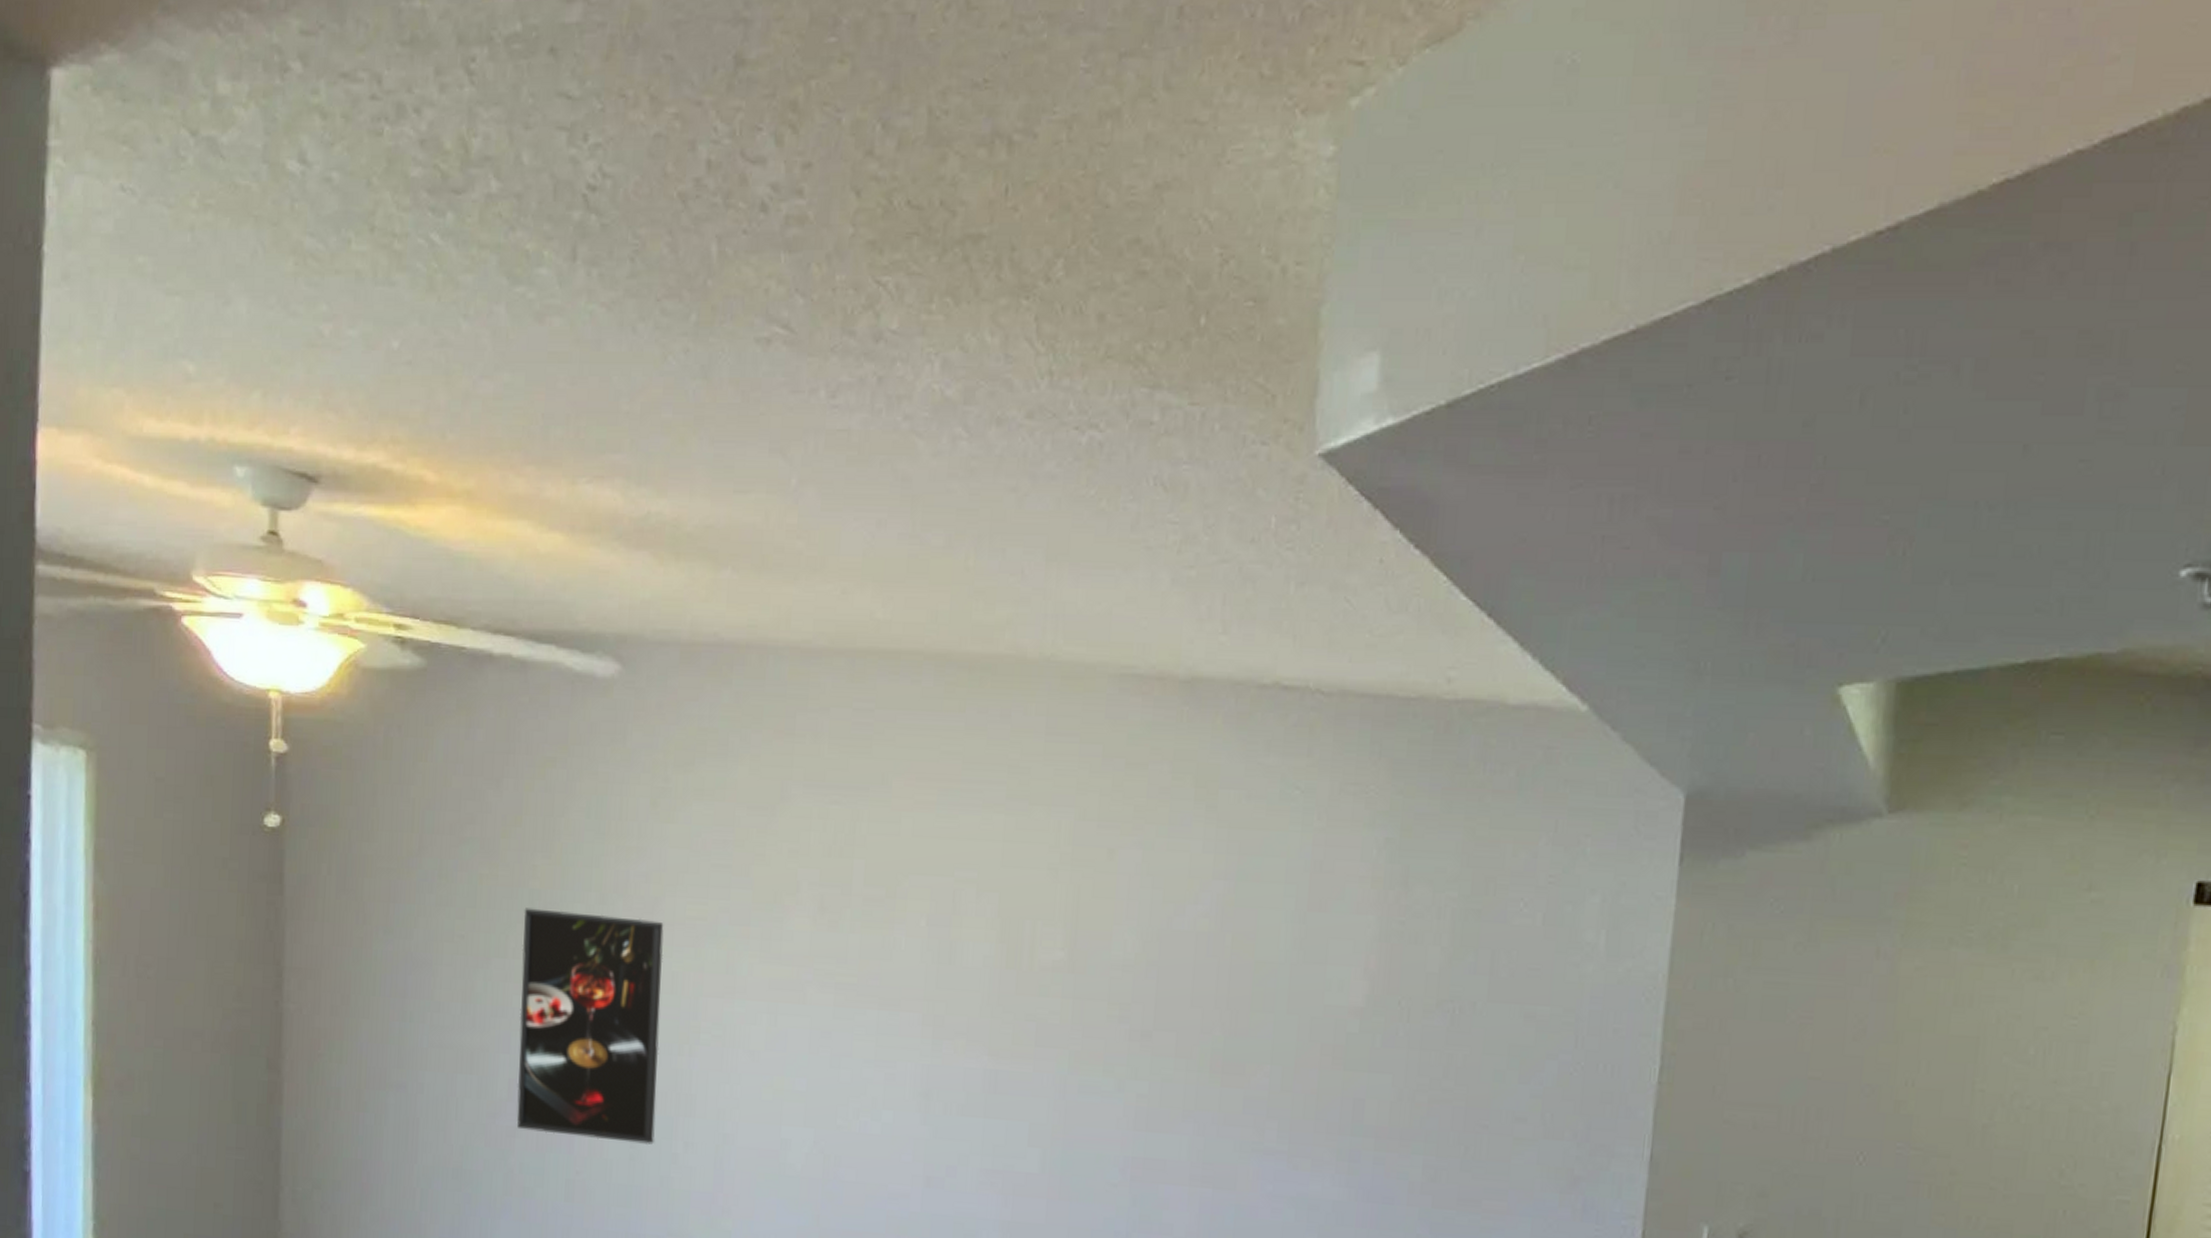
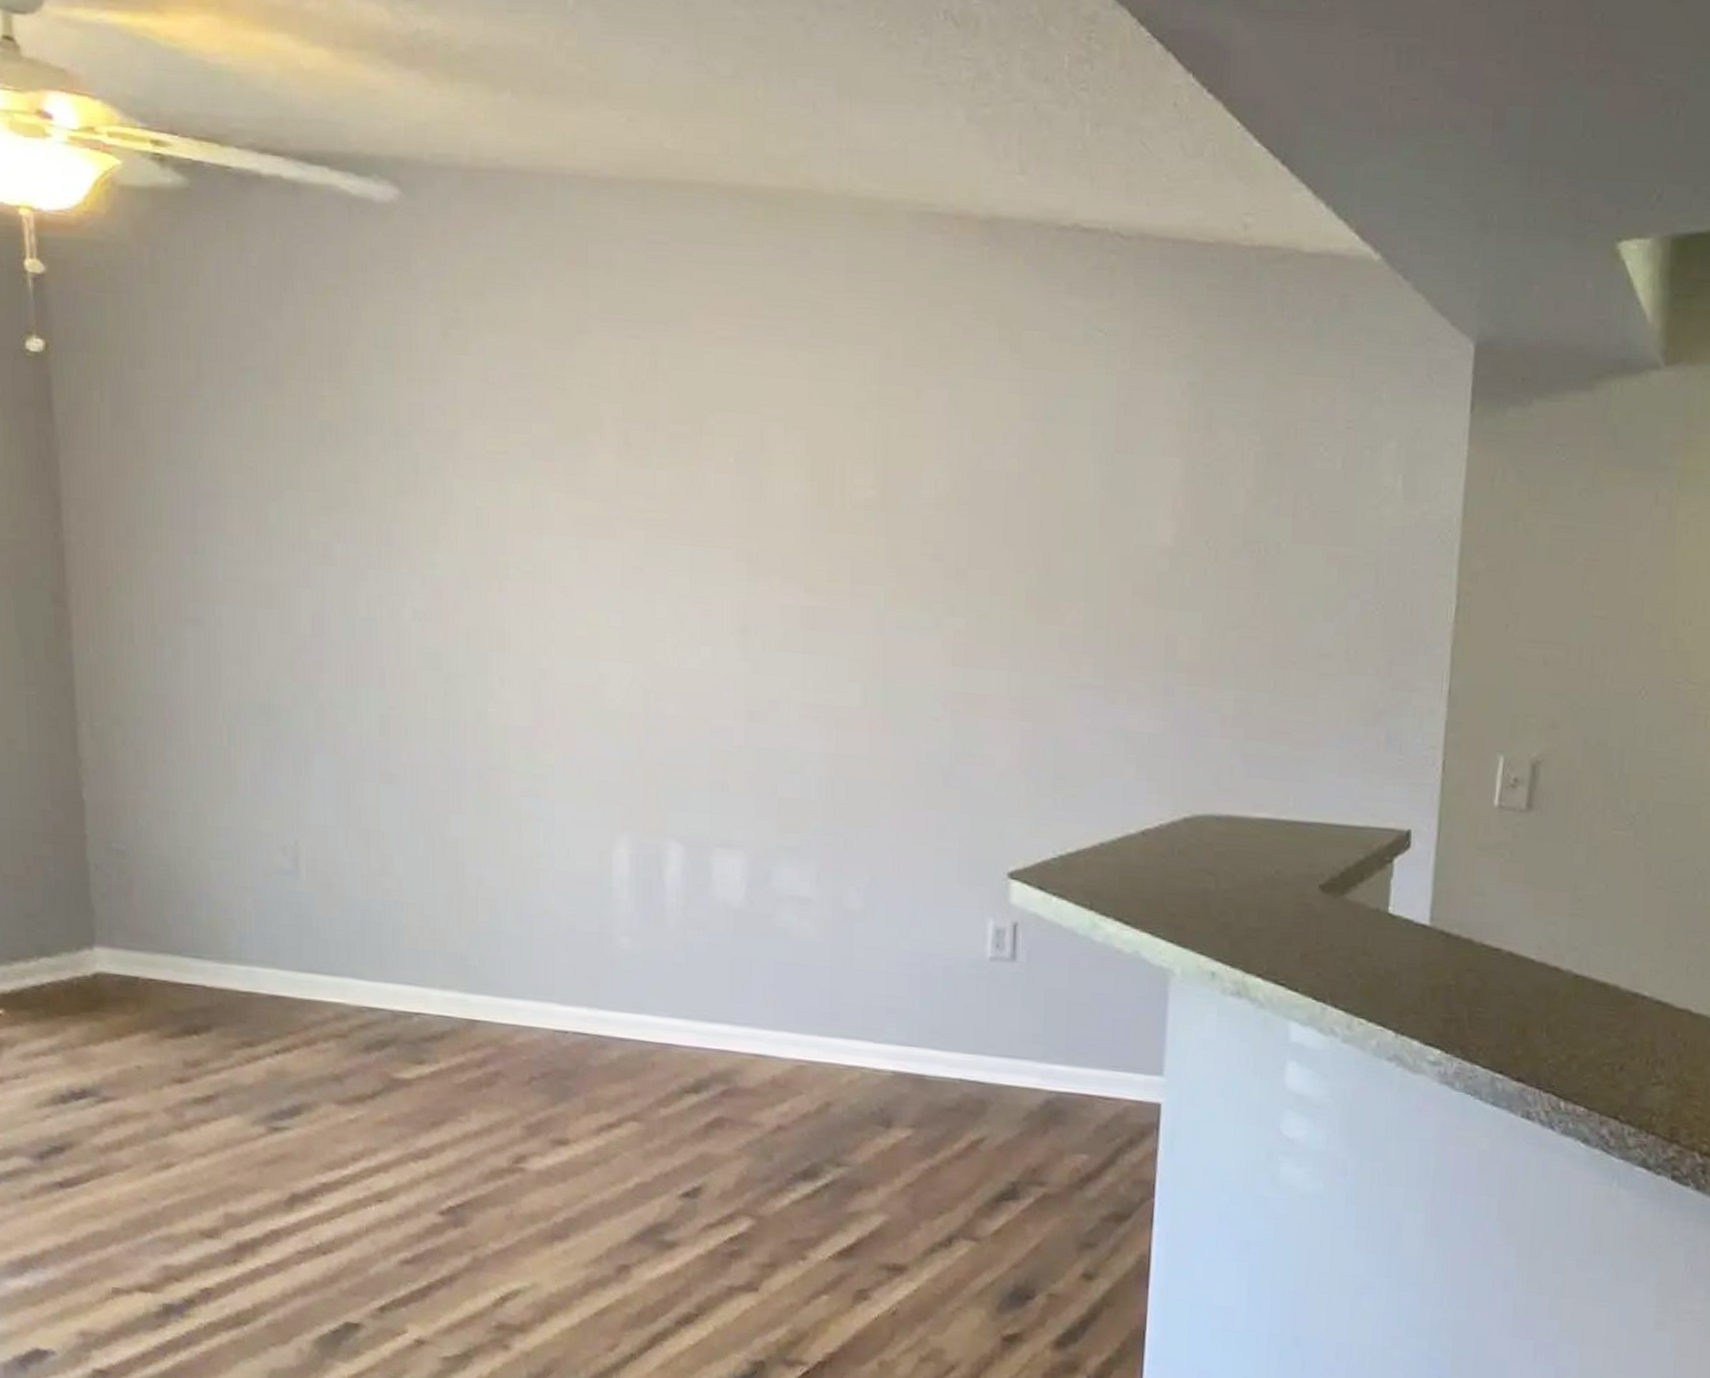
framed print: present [516,908,664,1145] -> none [315,439,470,680]

